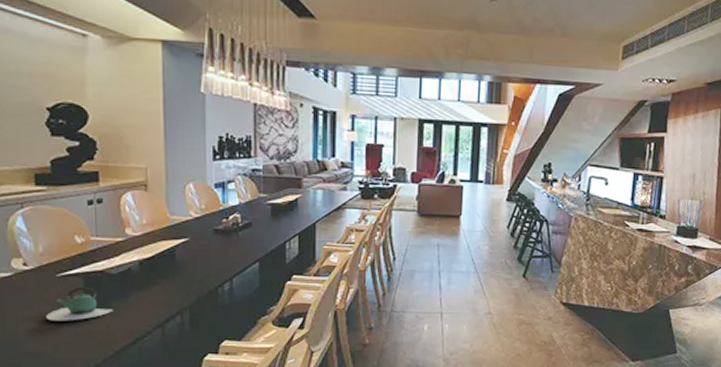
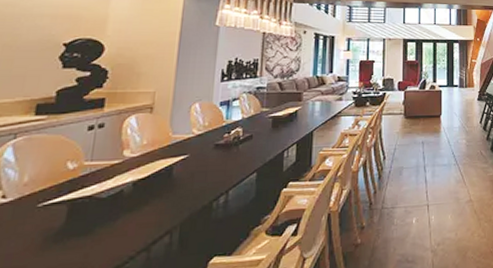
teapot: present [46,286,113,321] -> none [15,214,95,257]

